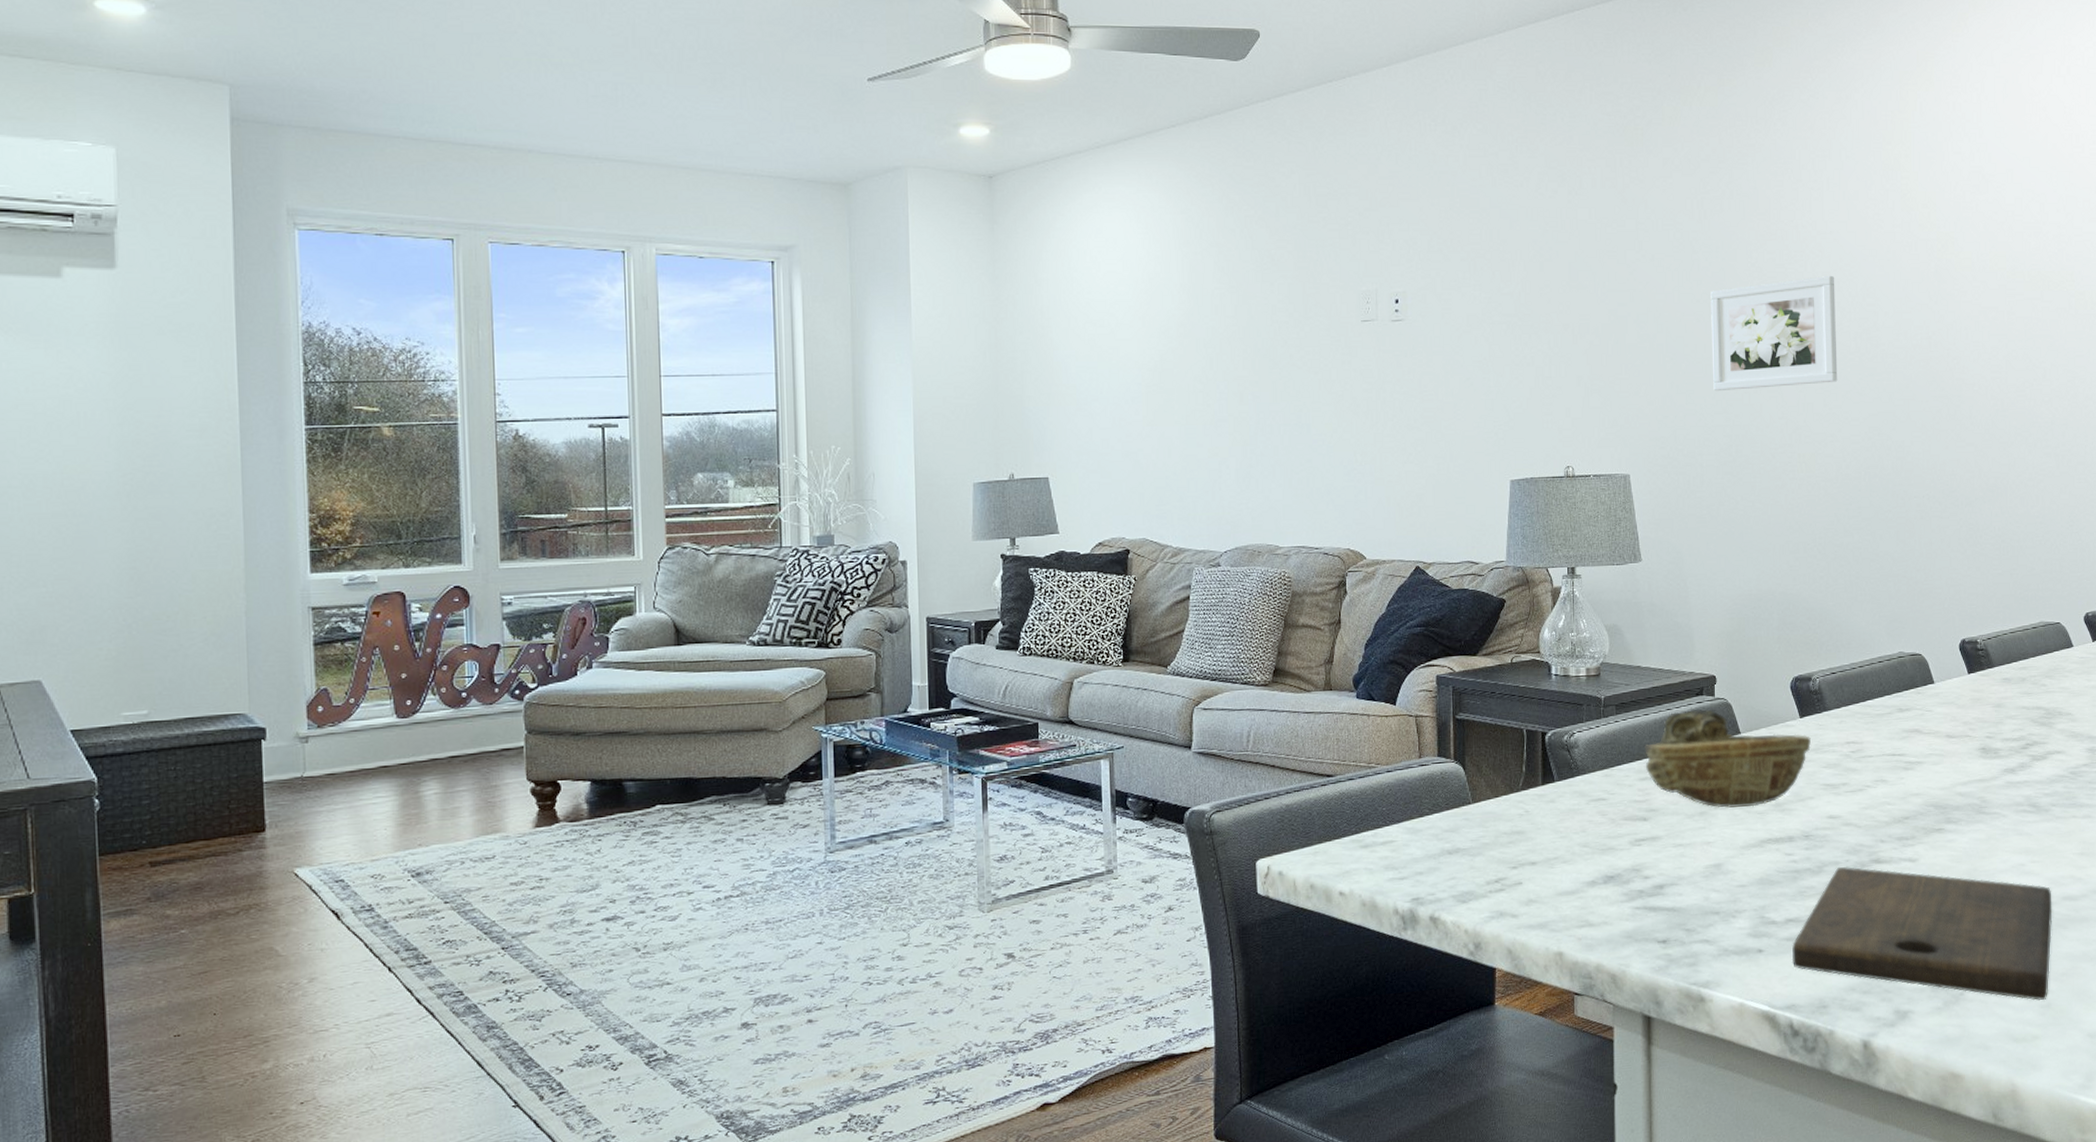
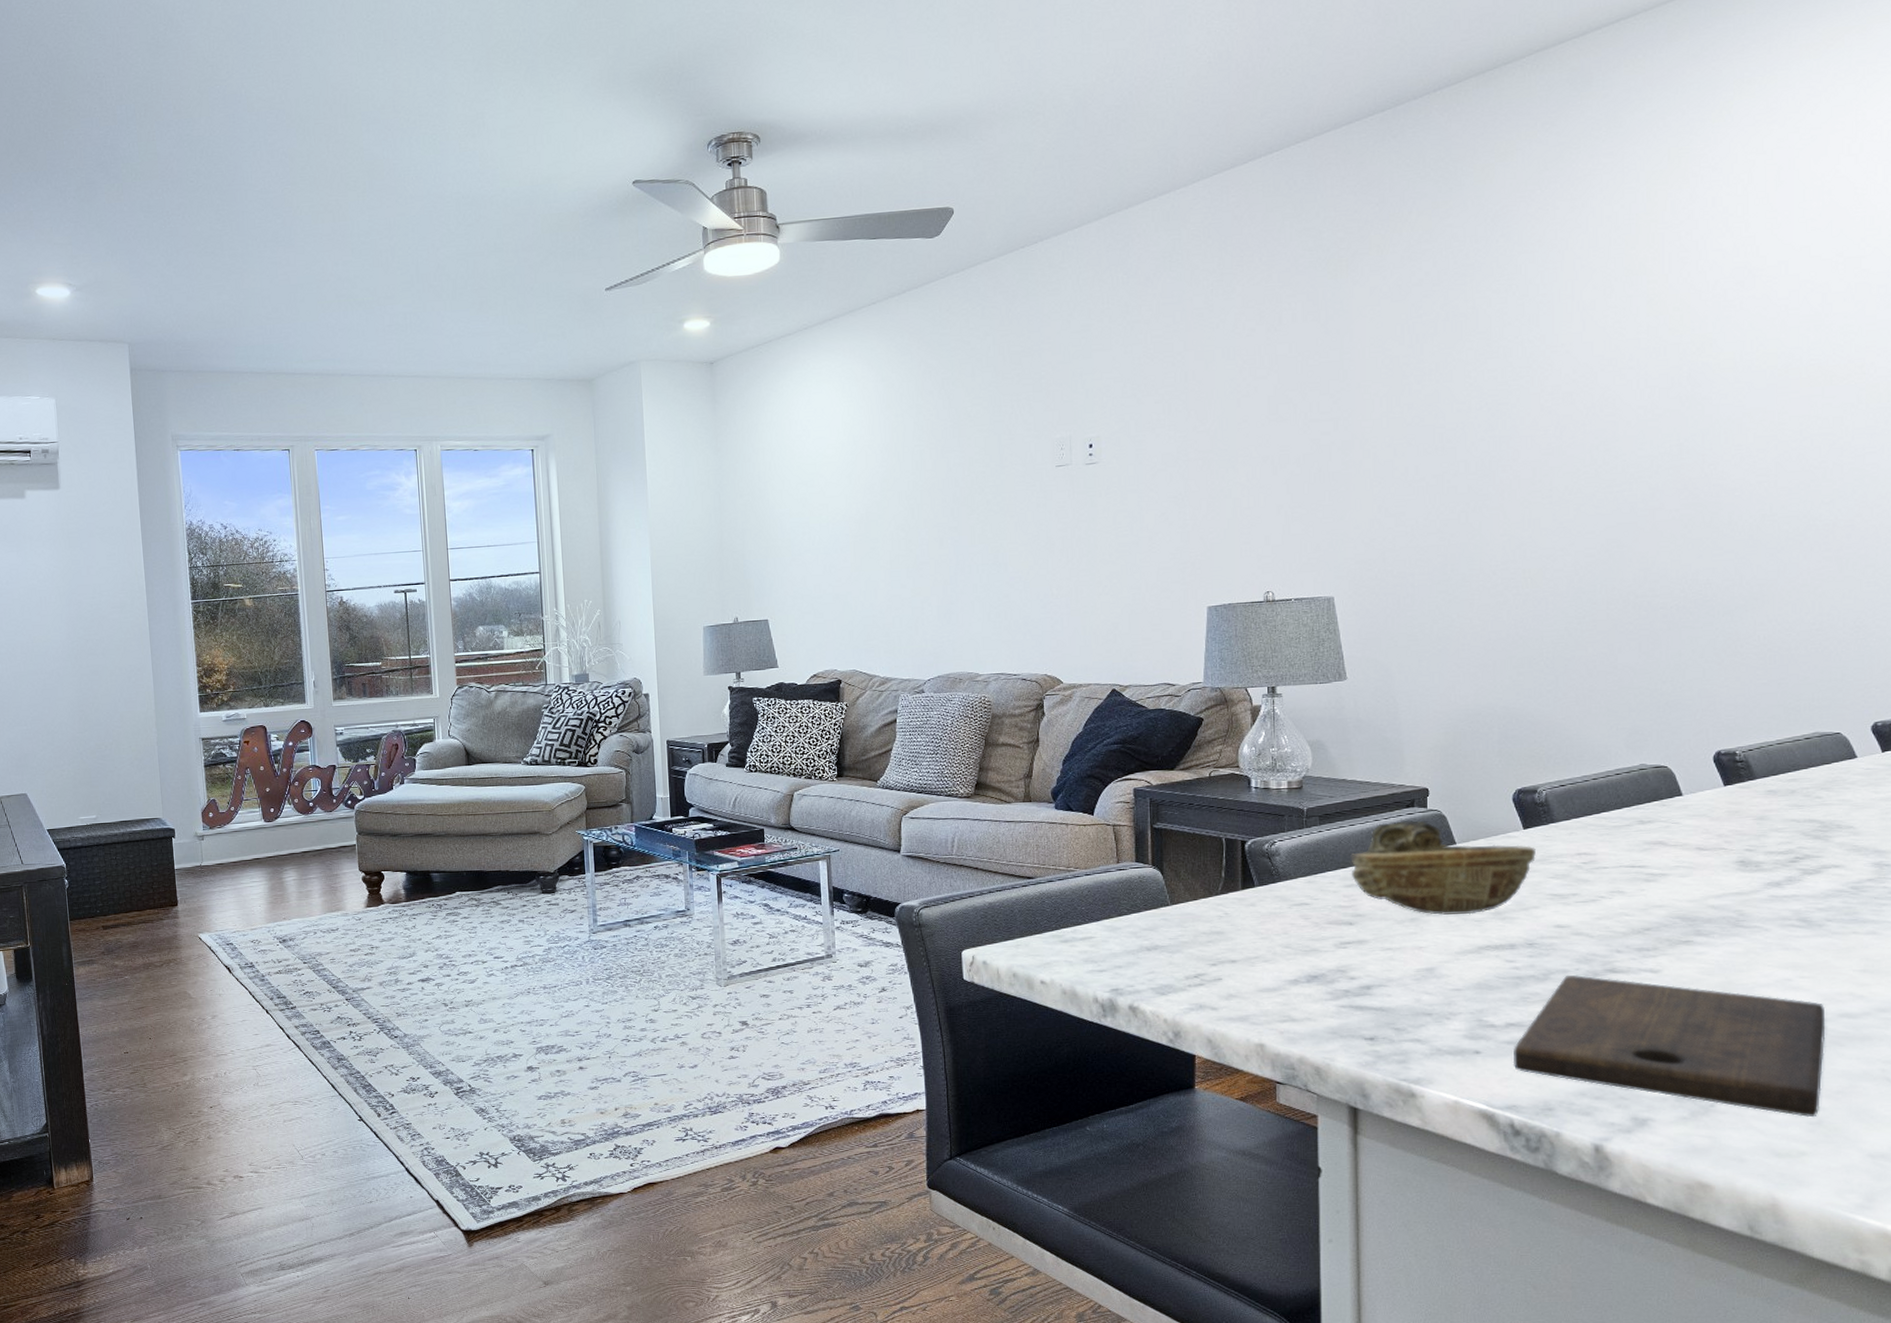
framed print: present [1711,275,1838,392] -> none [1423,388,1570,512]

